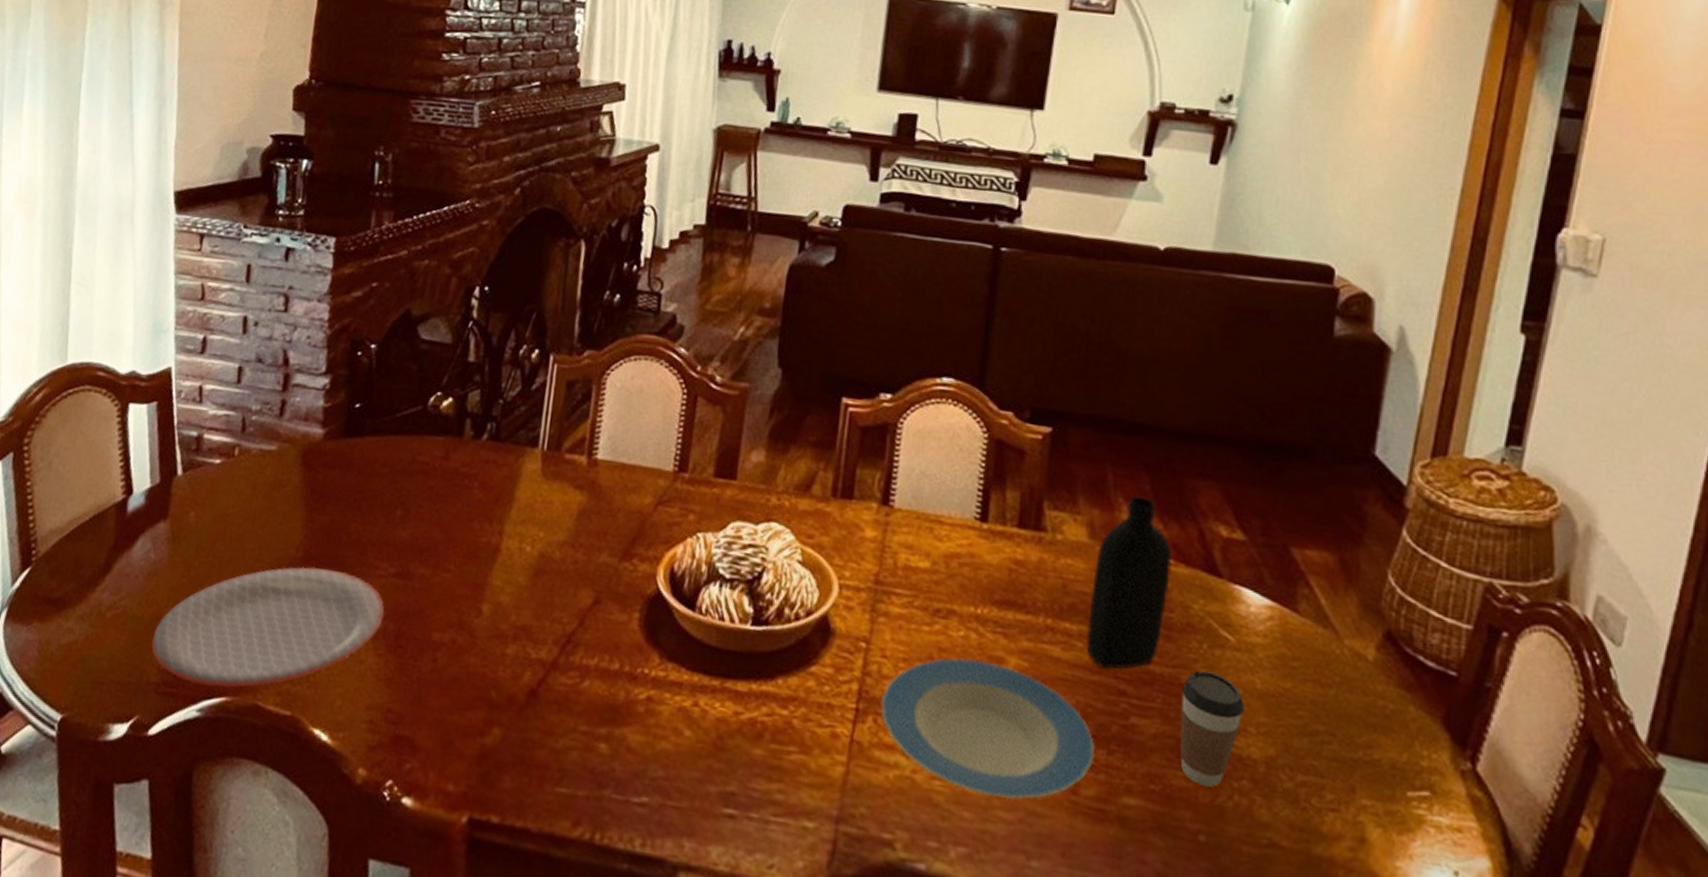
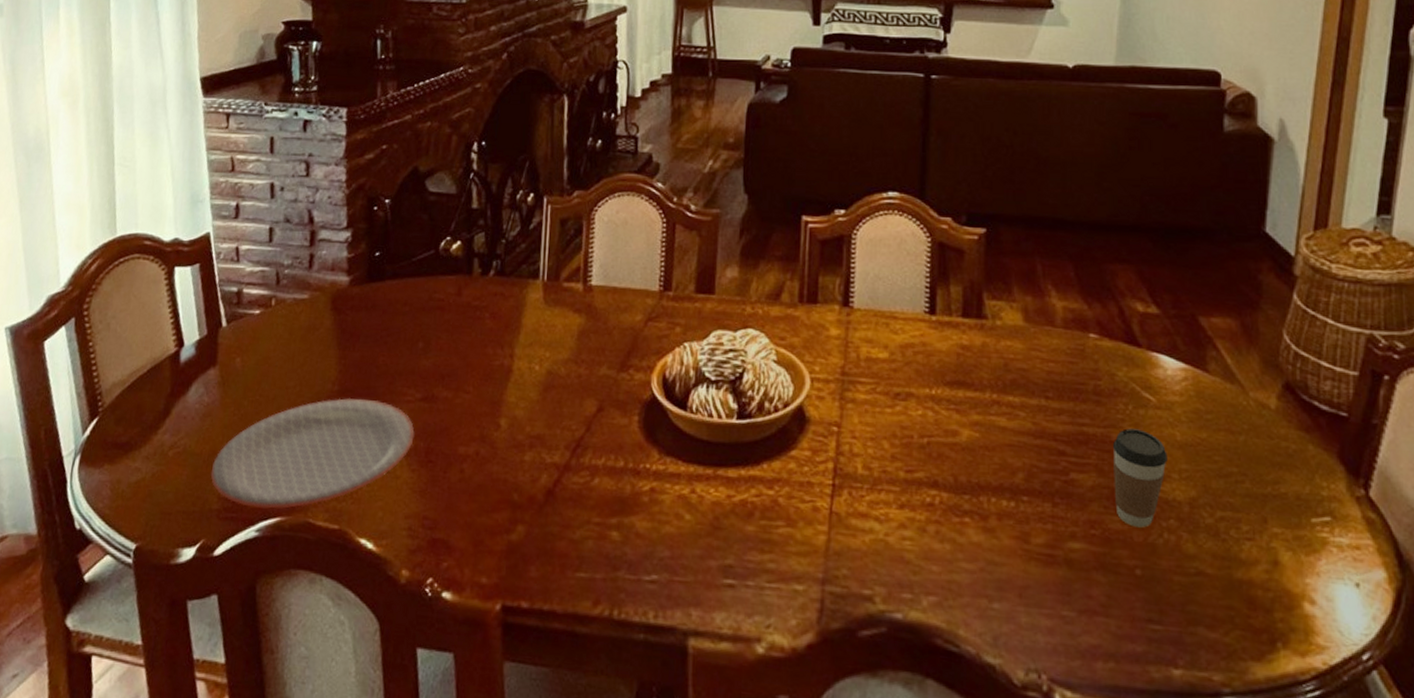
plate: present [880,657,1096,800] -> none [853,433,1042,553]
bottle: present [1086,496,1173,671] -> none [1028,282,1098,434]

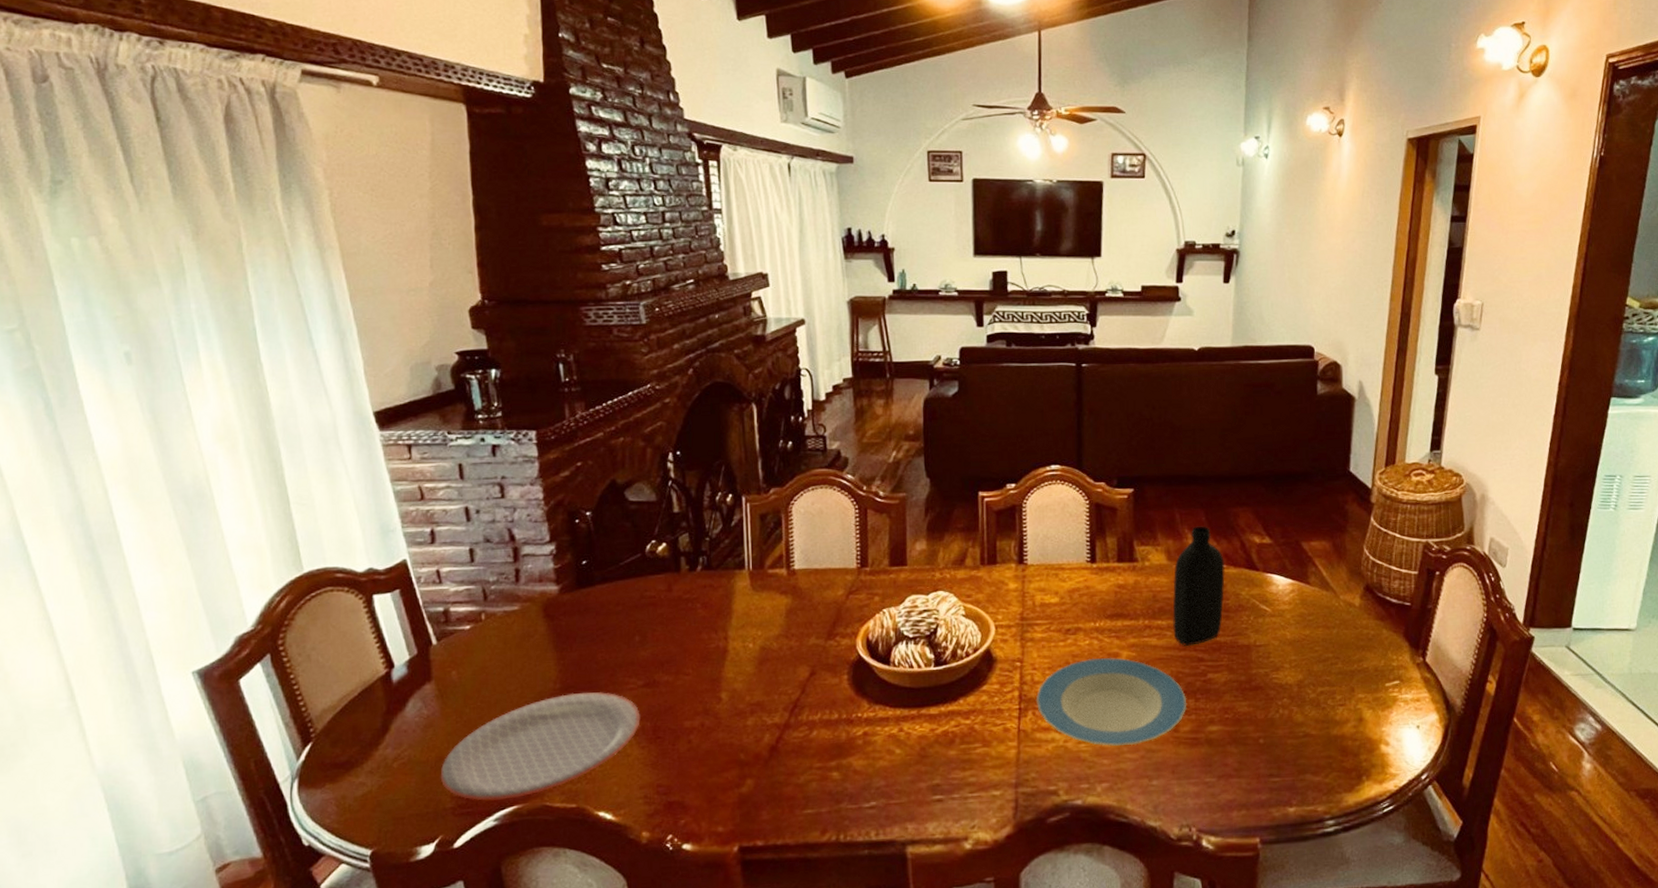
plate: none [853,433,1042,553] -> present [1035,658,1187,747]
bottle: none [1028,282,1098,434] -> present [1172,526,1226,646]
coffee cup: present [1113,428,1168,528] -> none [1240,634,1281,708]

